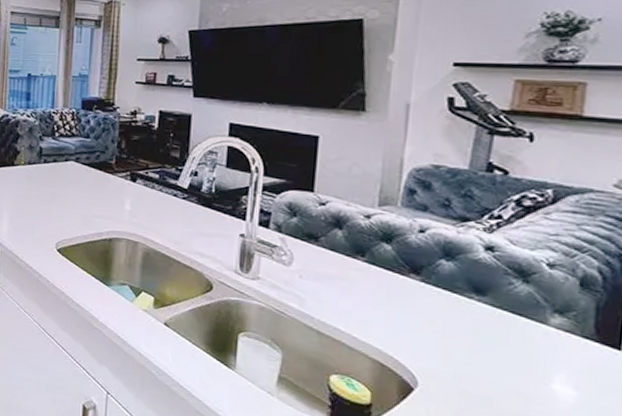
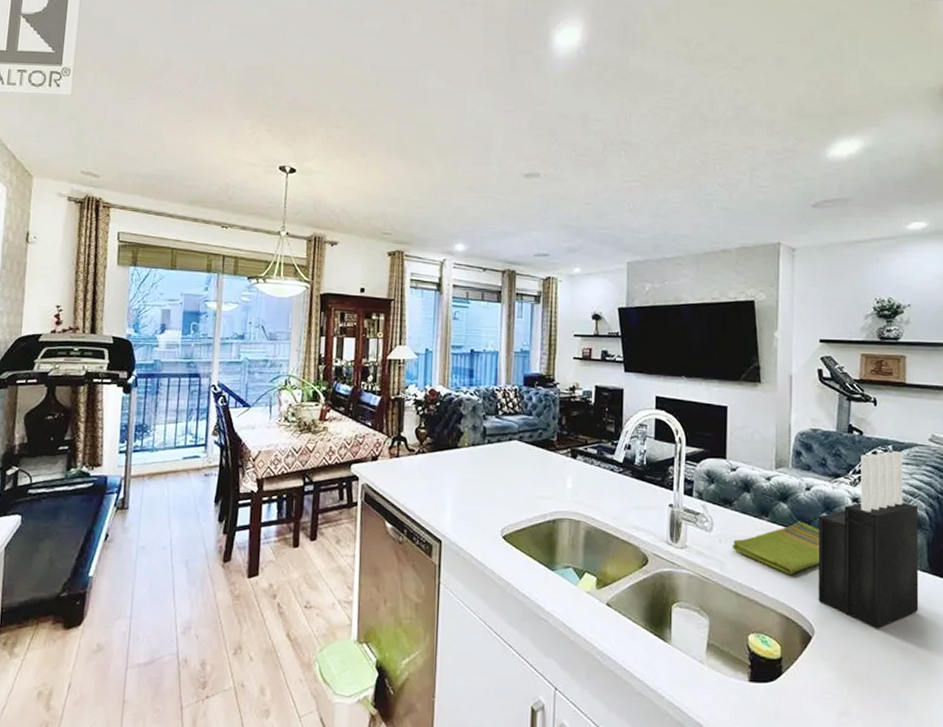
dish towel: none [315,264,435,321] -> present [732,521,820,575]
knife block: none [426,196,587,394] -> present [818,451,919,629]

